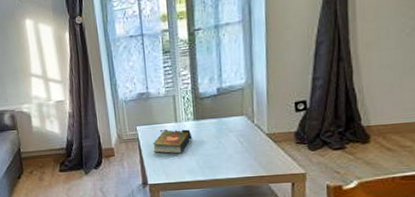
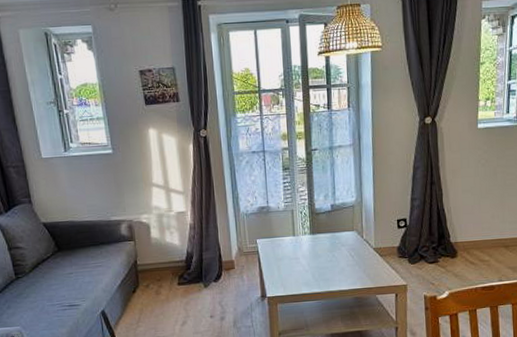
book: present [153,129,193,154] -> none [272,243,309,267]

